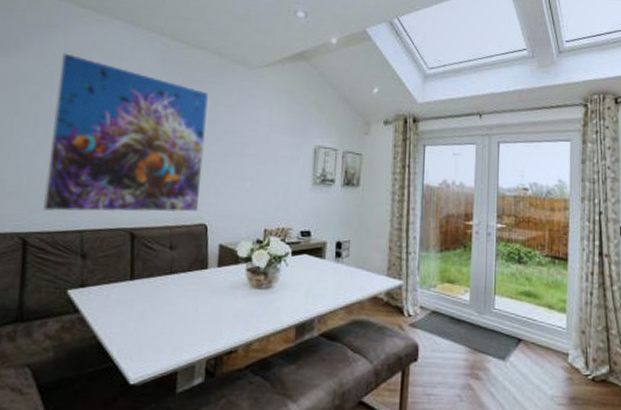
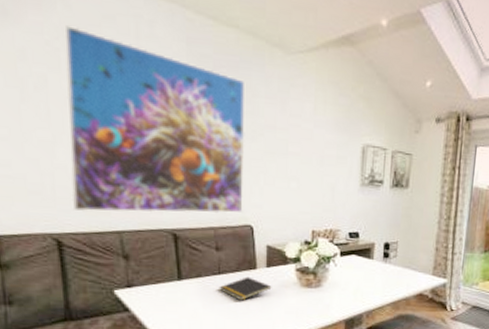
notepad: none [169,276,222,303] -> present [219,276,272,301]

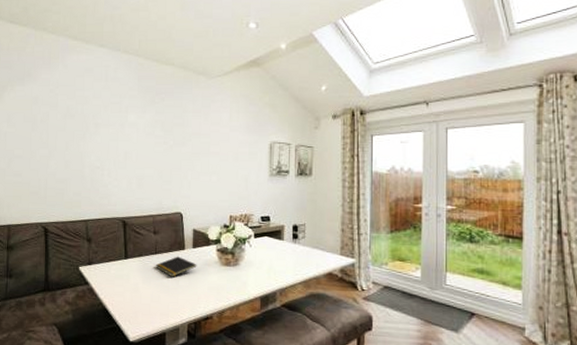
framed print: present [65,26,245,214] -> none [56,78,177,206]

